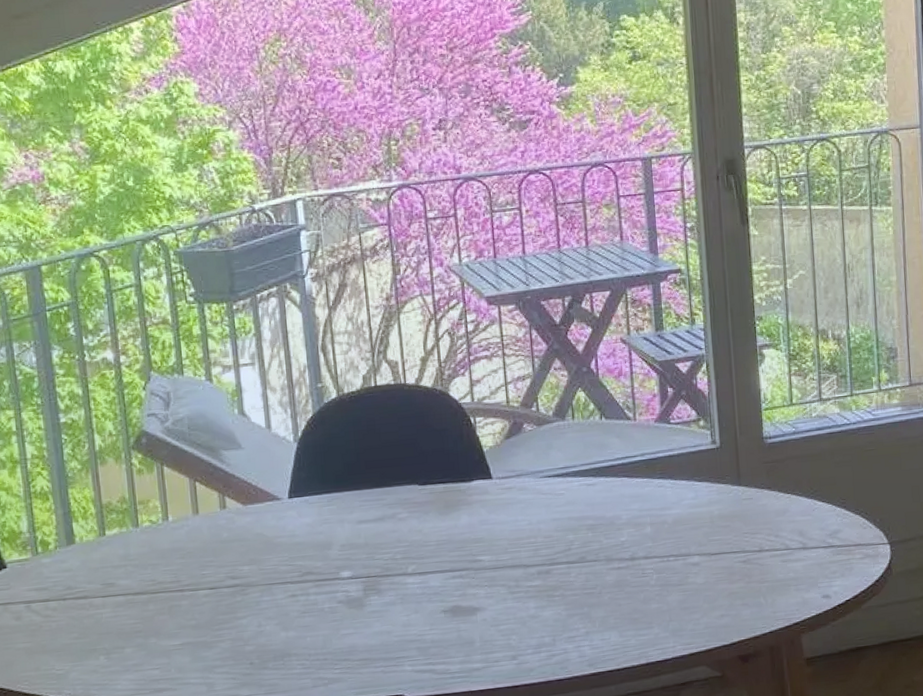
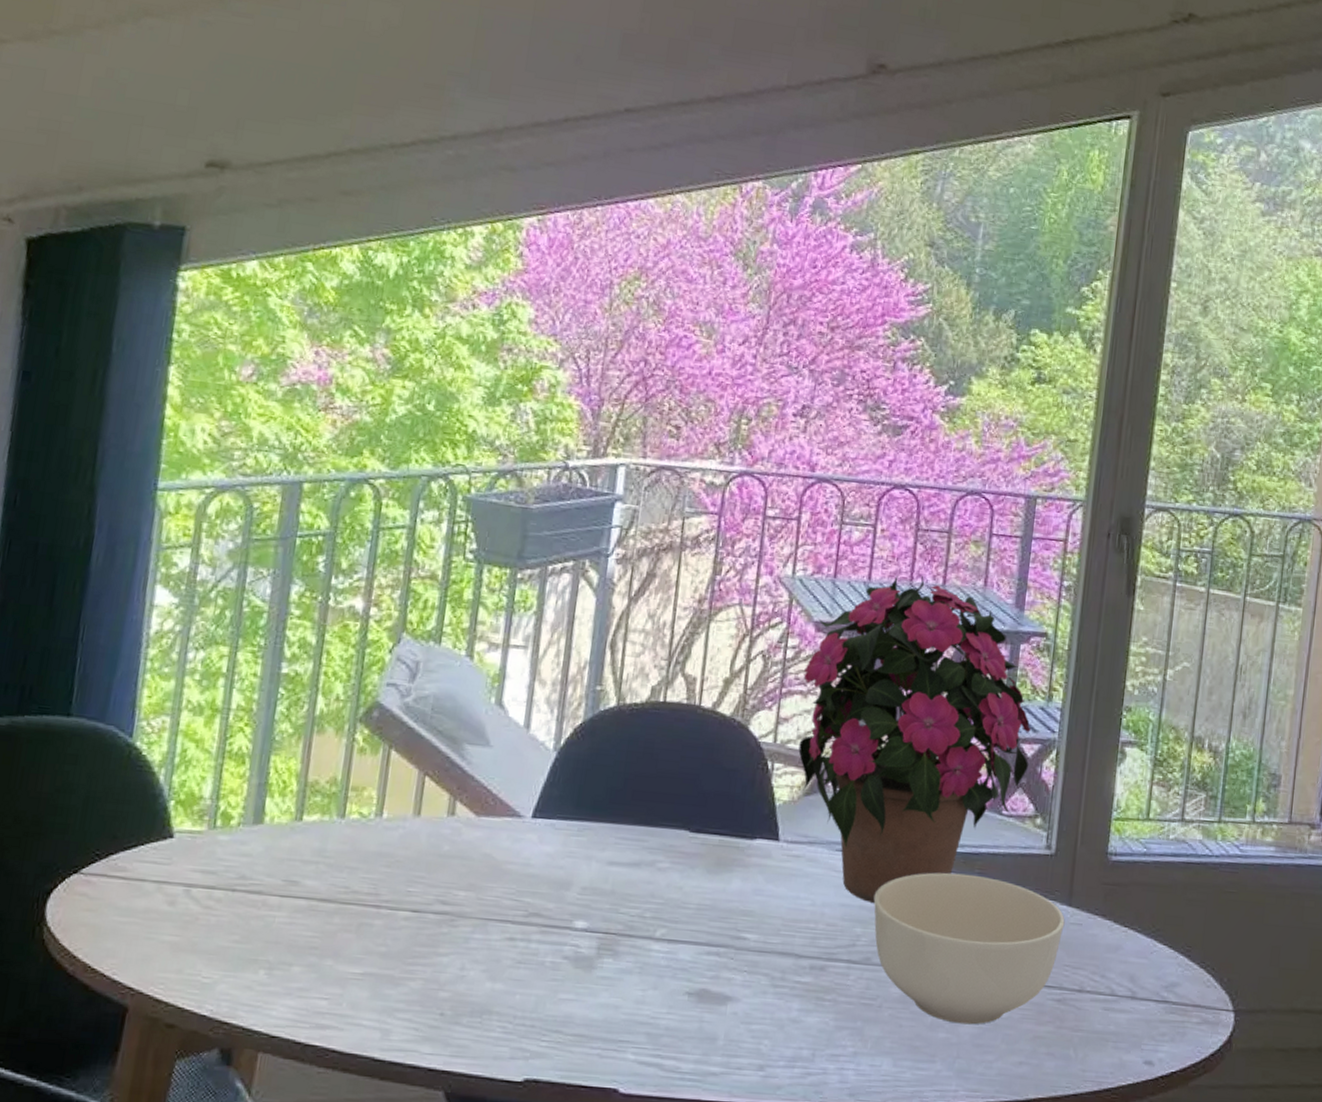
potted flower: none [485,241,686,514] -> present [798,575,1032,904]
bowl: none [578,475,738,595] -> present [873,872,1065,1025]

